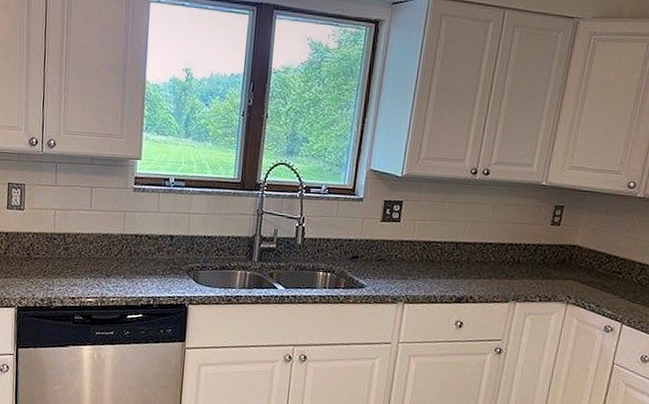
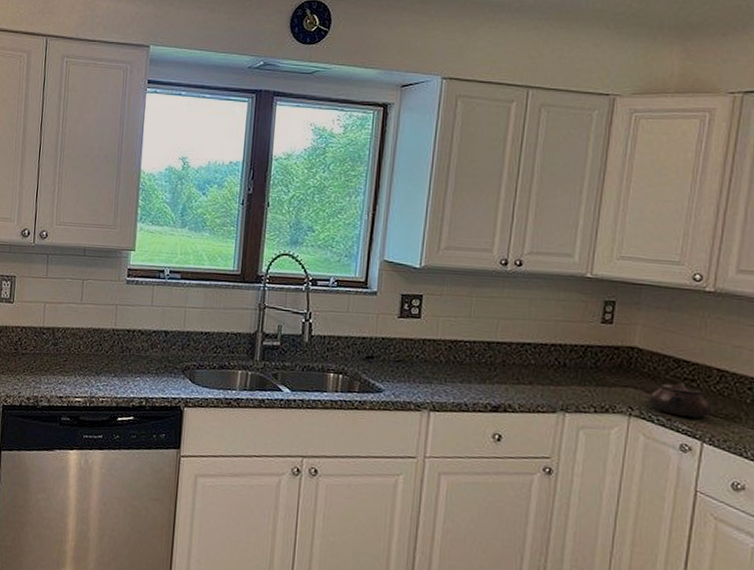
teapot: none [583,274,633,305] -> present [648,382,712,419]

